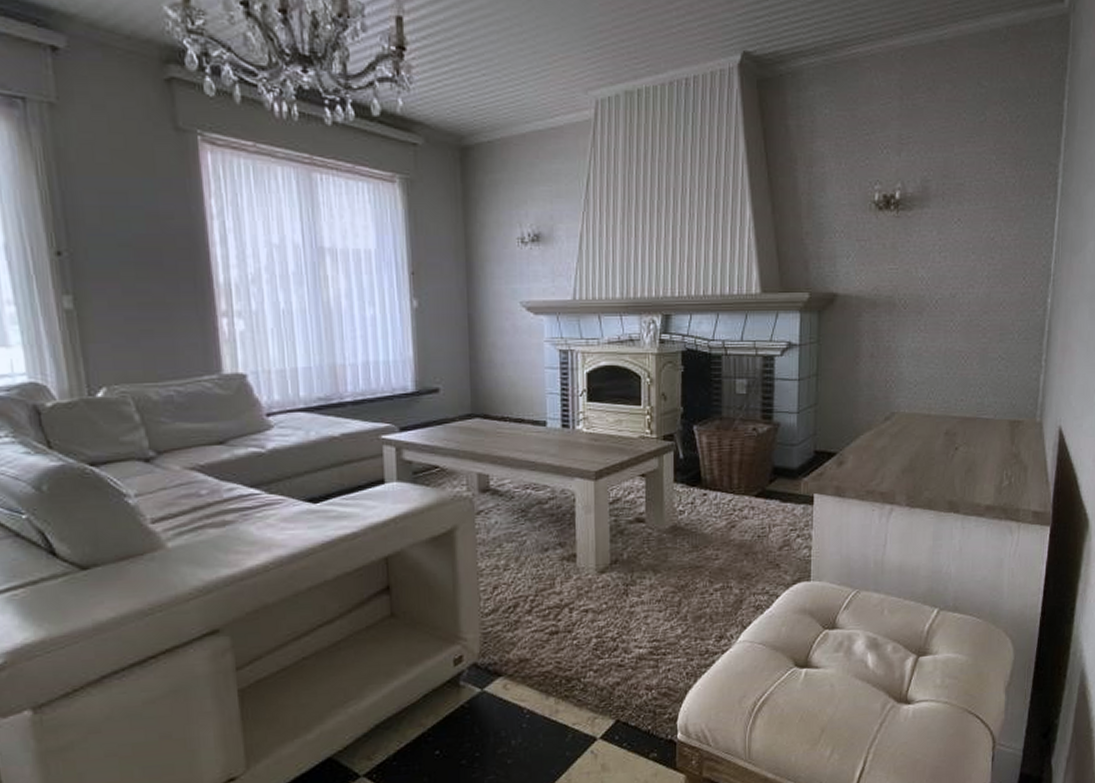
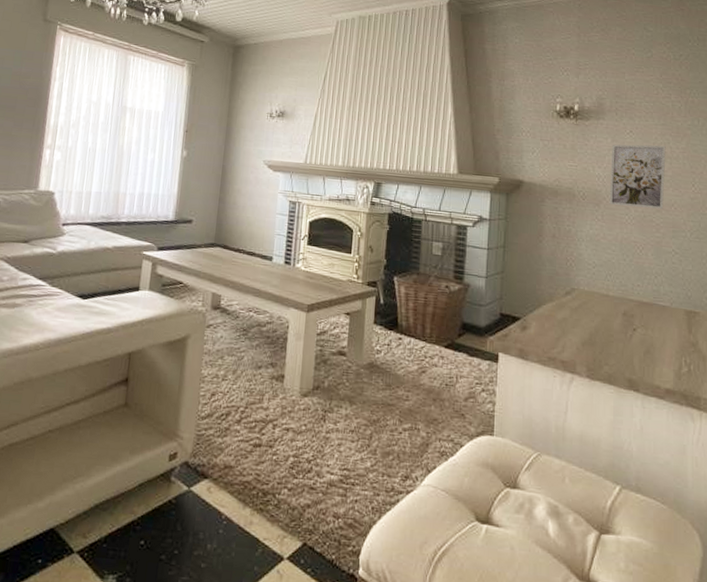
wall art: none [933,233,997,311] -> present [609,144,666,209]

